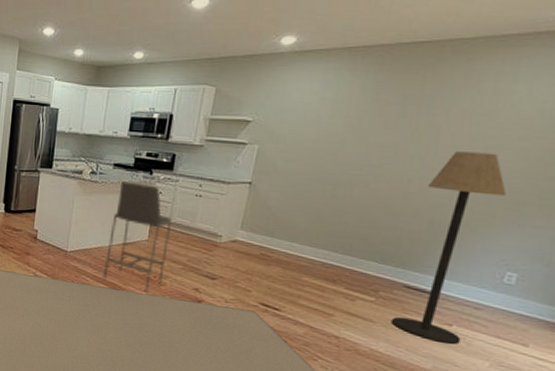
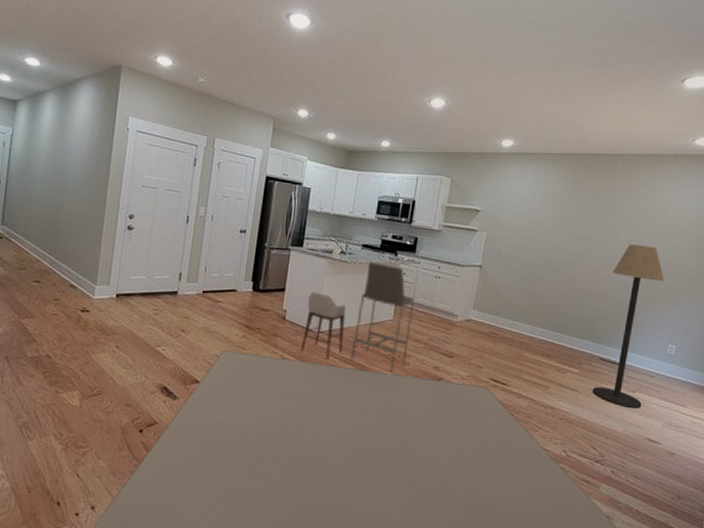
bar stool: none [52,213,98,278] -> present [300,292,347,359]

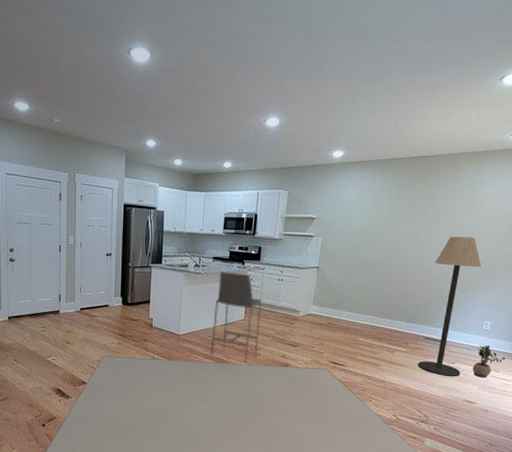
bar stool: present [300,292,347,359] -> none [167,302,204,356]
potted plant: none [656,372,693,413] -> present [473,344,506,378]

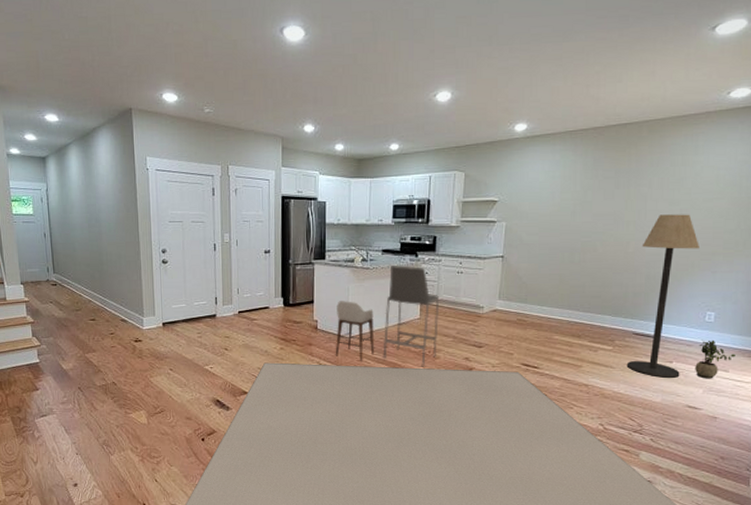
bar stool: none [167,302,204,356] -> present [335,301,374,361]

